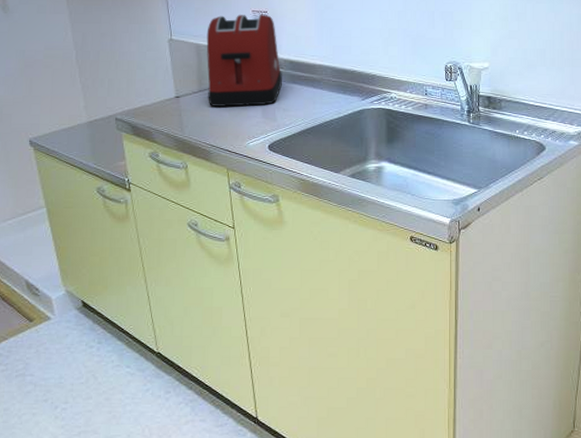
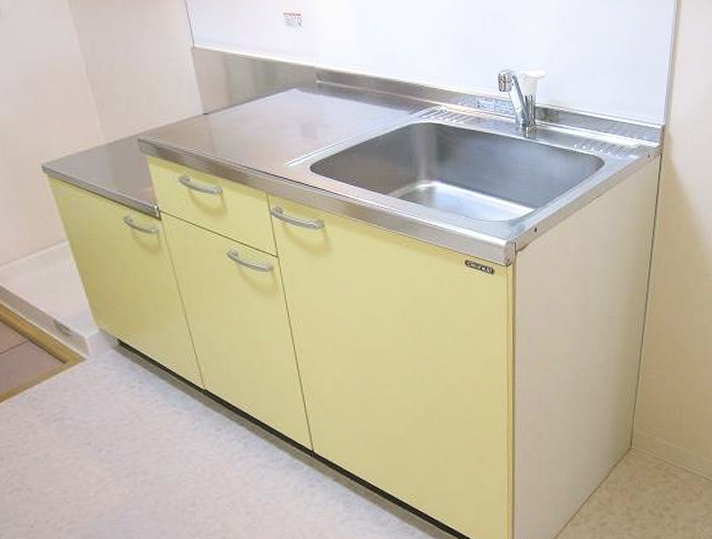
toaster: present [206,14,282,107] -> none [234,17,321,124]

